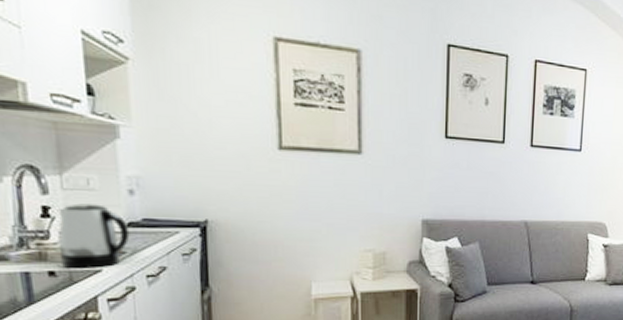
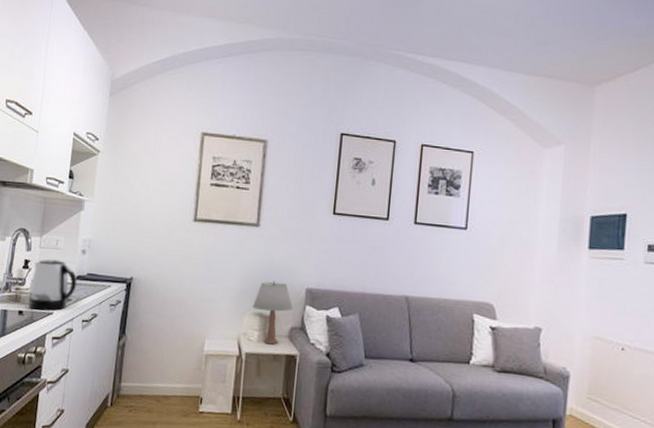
table lamp: none [363,213,410,281] -> present [253,280,294,345]

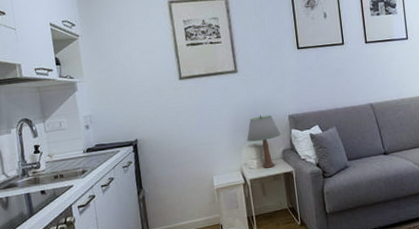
kettle: present [27,259,78,311] -> none [44,139,89,187]

